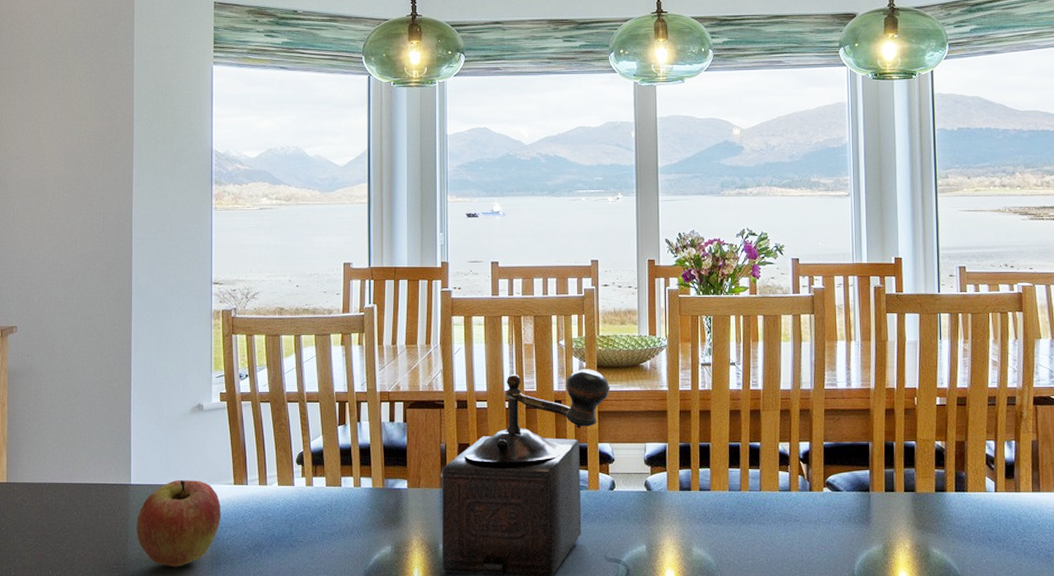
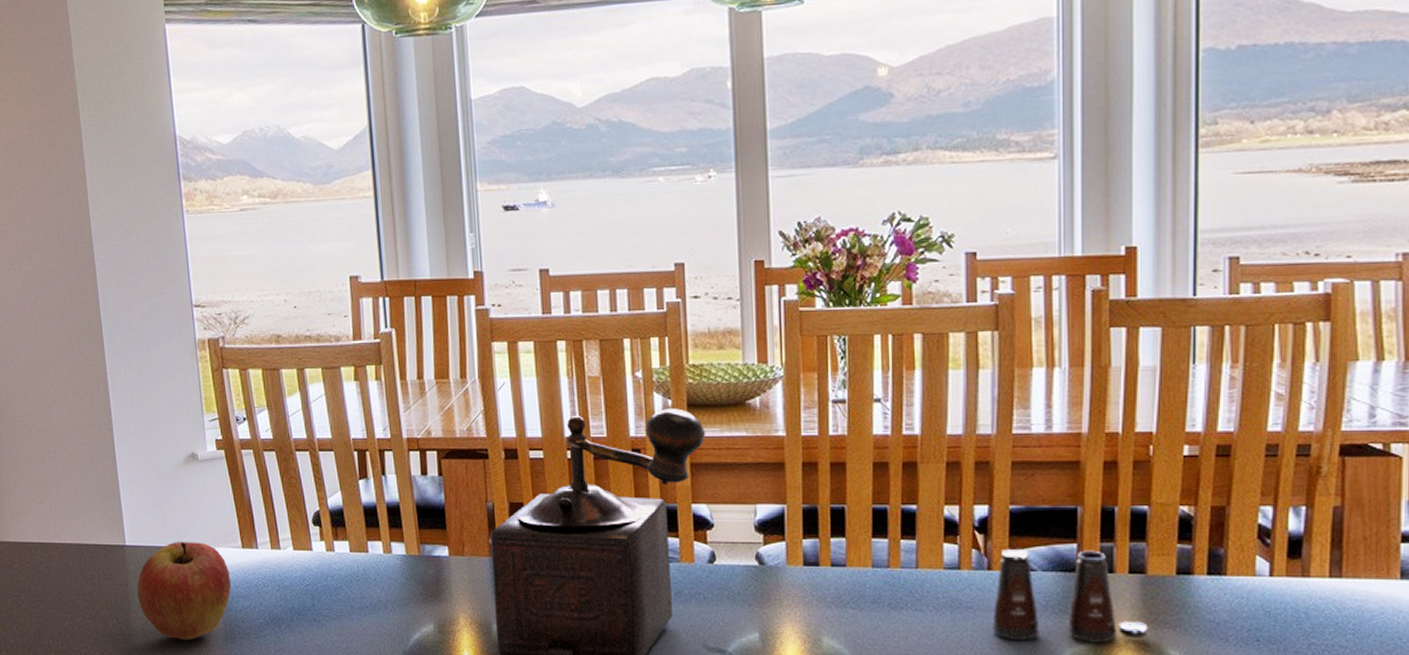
salt shaker: none [813,475,919,546] -> present [992,549,1148,643]

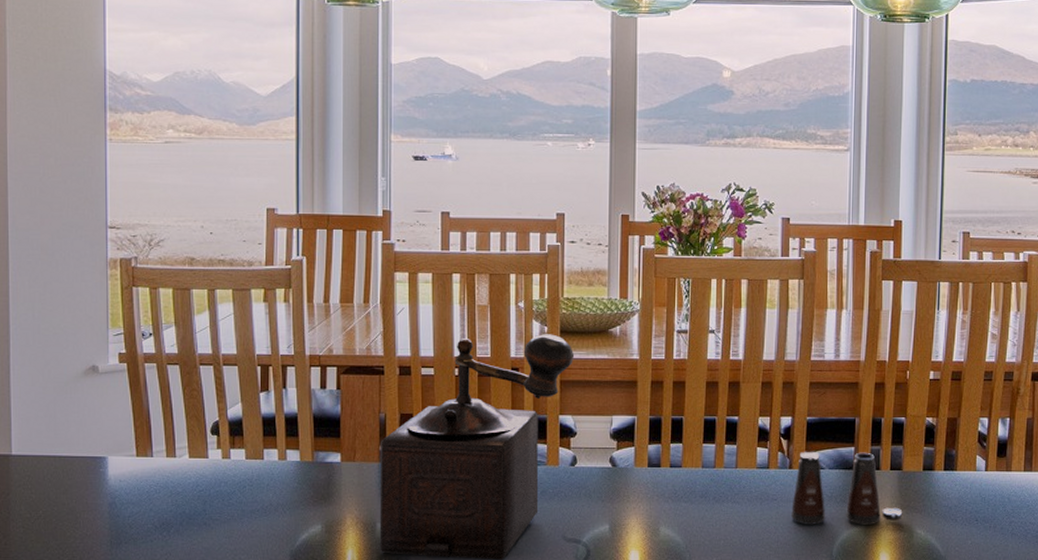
fruit: present [137,541,231,641] -> none [19,450,121,548]

